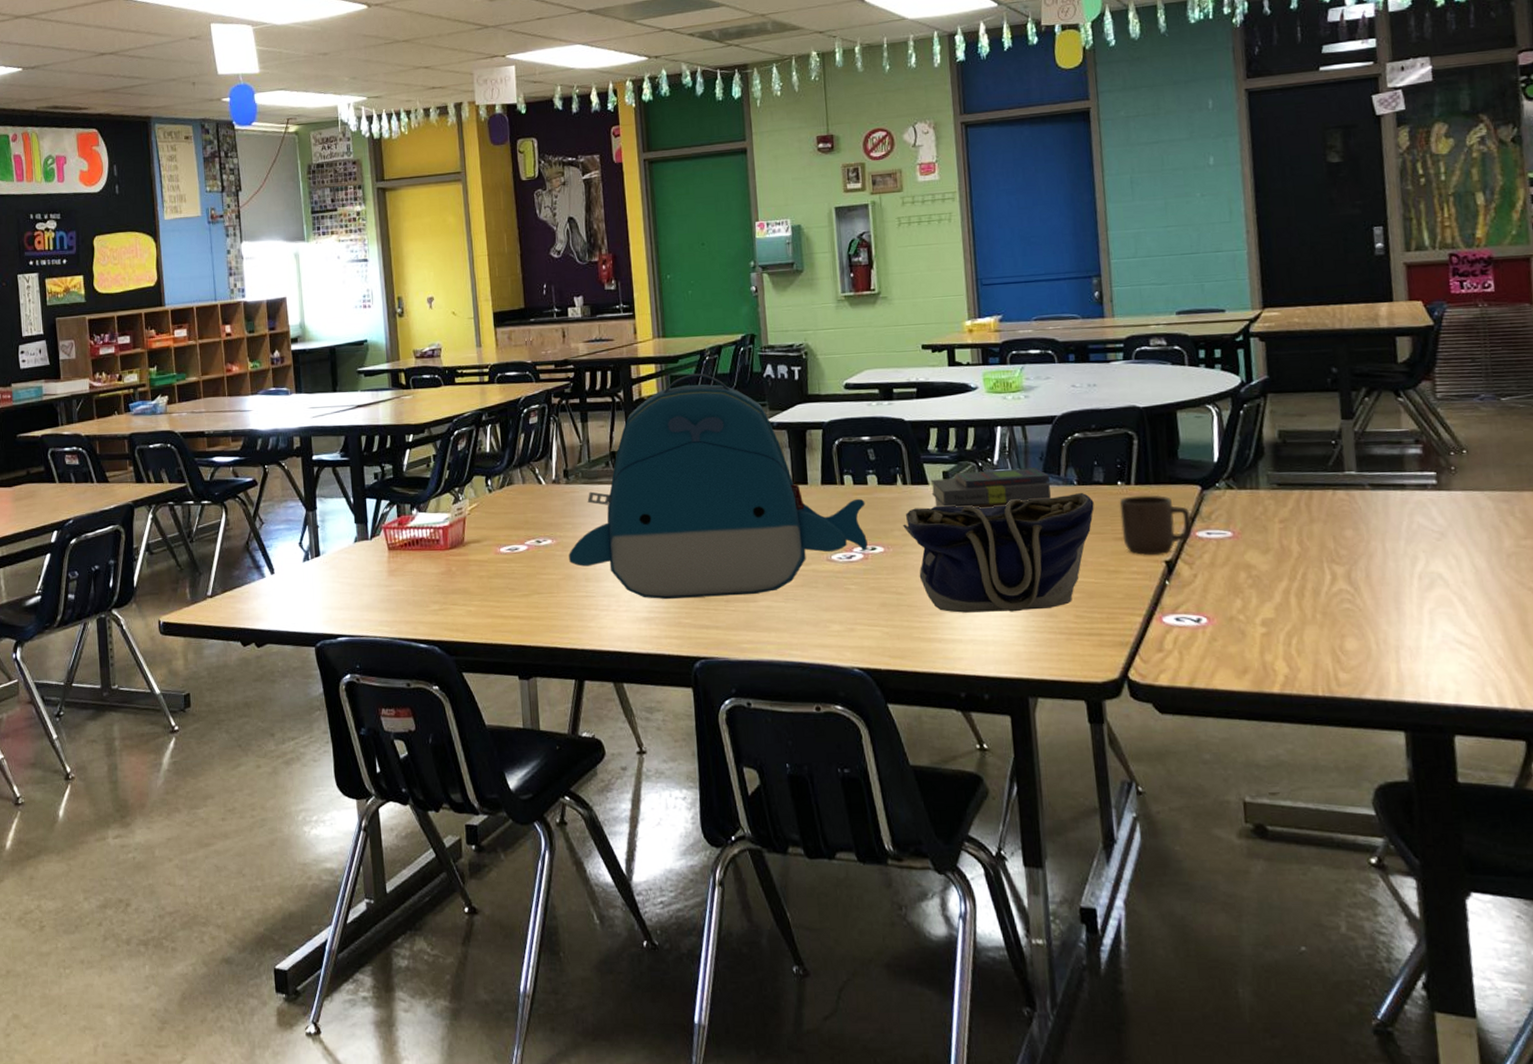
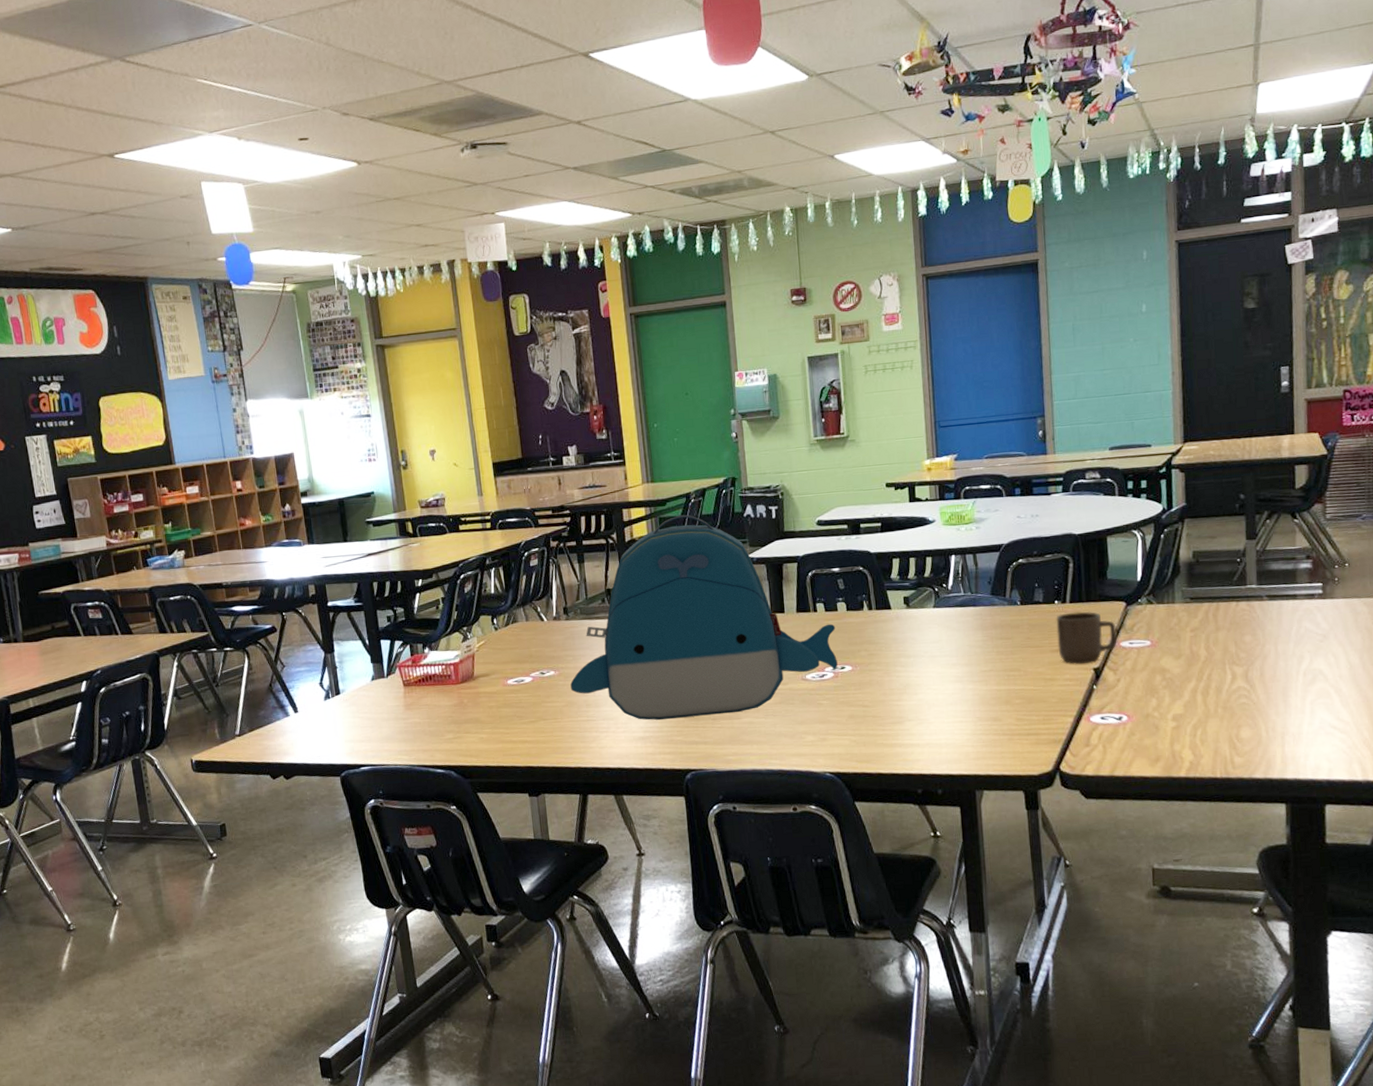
tote bag: present [903,492,1094,613] -> none [869,611,1035,721]
books: present [930,467,1051,509] -> none [893,591,997,629]

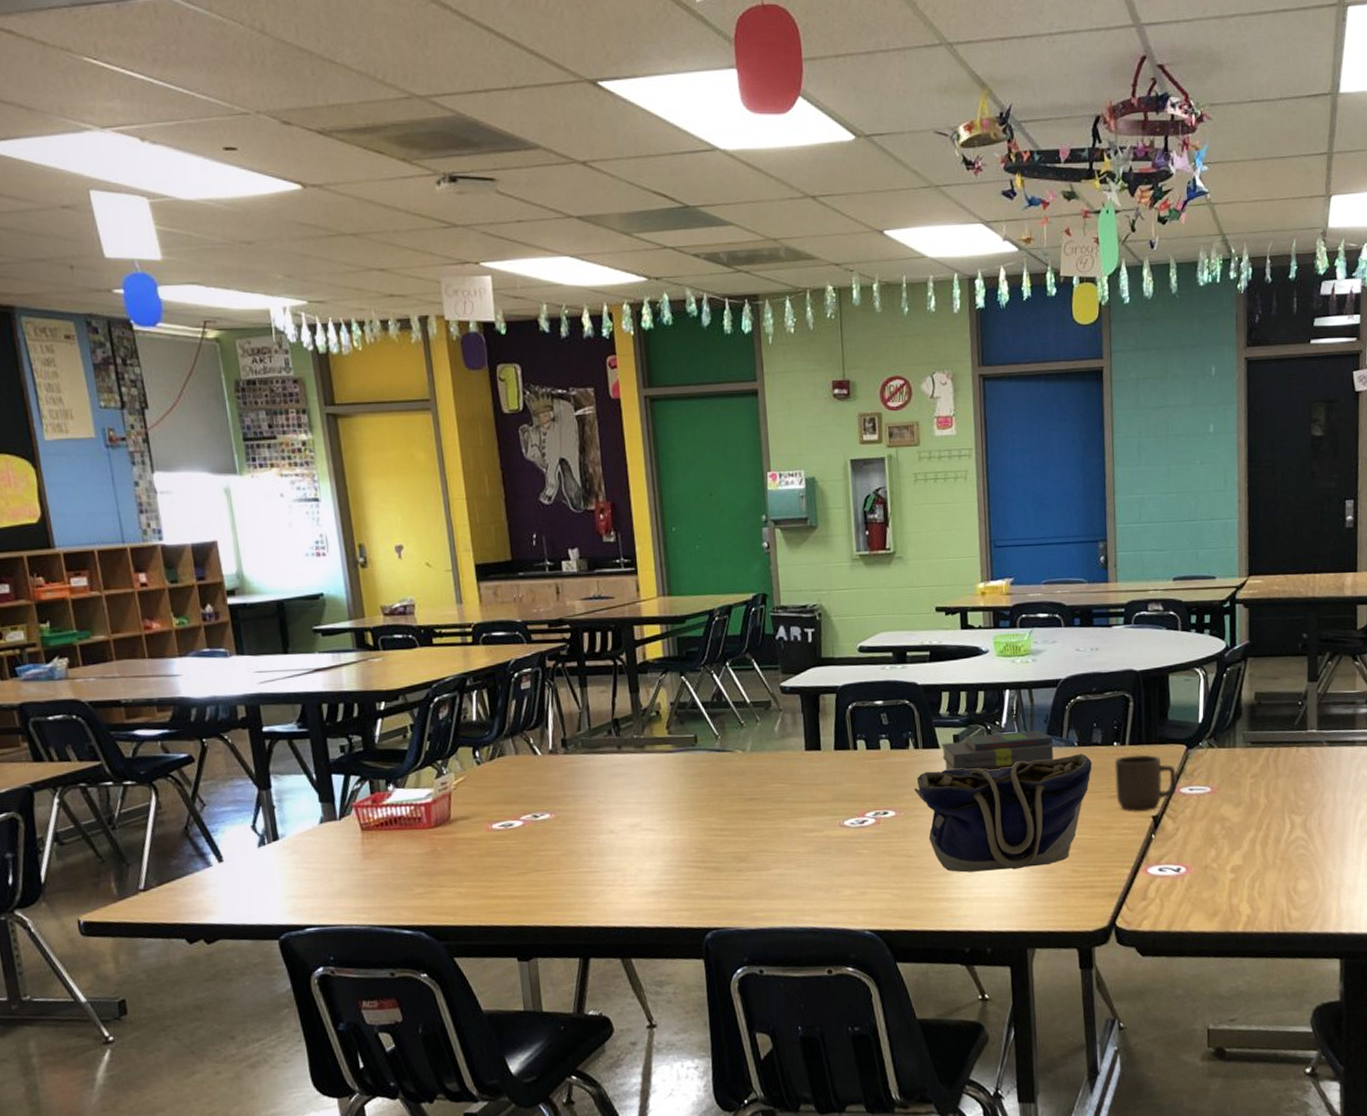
backpack: present [570,514,838,720] -> none [569,634,880,872]
tote bag: none [869,611,1035,721] -> present [914,753,1092,873]
books: none [893,591,997,629] -> present [941,730,1054,771]

